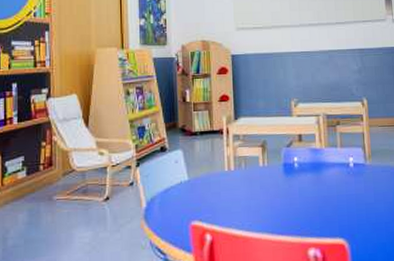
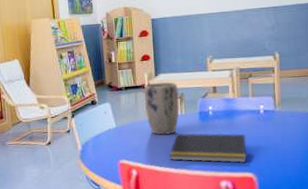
plant pot: none [222,127,262,191] -> present [144,82,180,135]
notepad: none [250,188,337,227] -> present [169,132,247,164]

